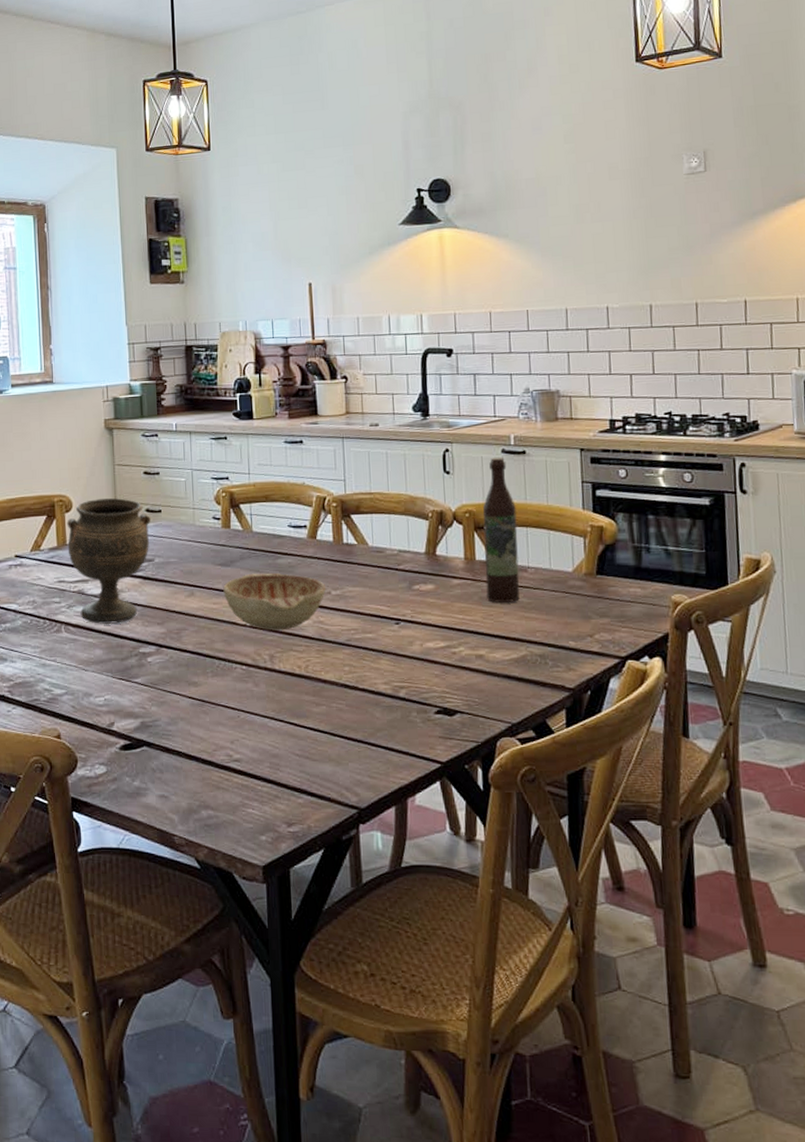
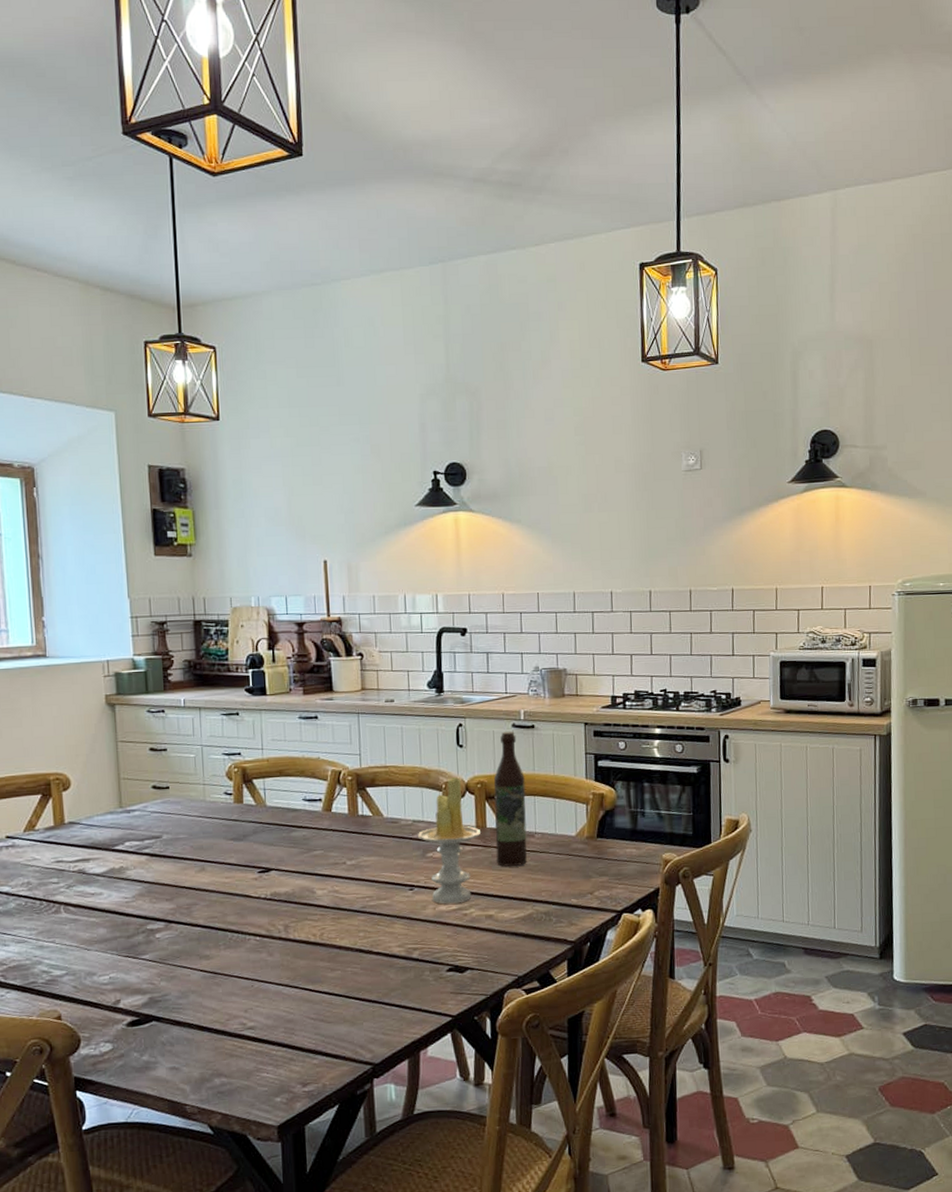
goblet: present [66,498,151,624] -> none [64,775,158,903]
decorative bowl: present [223,572,327,631] -> none [235,845,342,902]
candle: none [404,505,469,641] -> present [418,777,480,904]

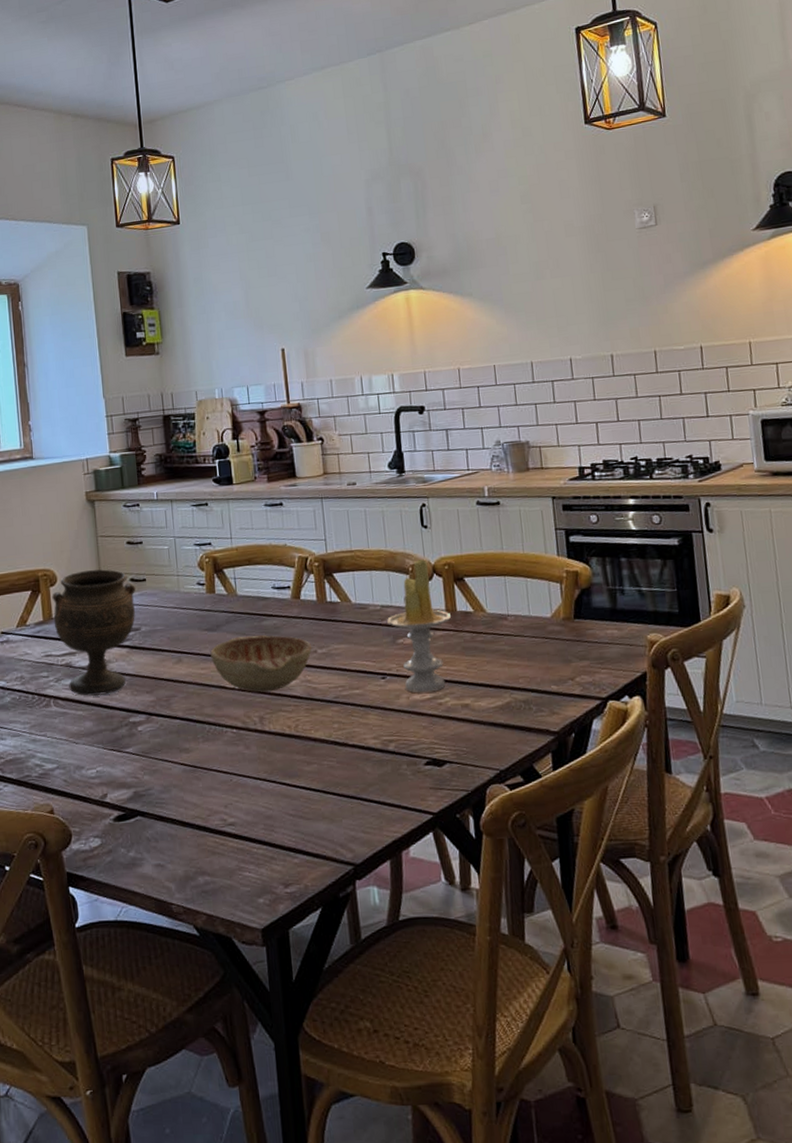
goblet: none [64,775,158,903] -> present [52,569,136,696]
decorative bowl: none [235,845,342,902] -> present [210,634,312,693]
wine bottle: present [494,732,527,867] -> none [461,509,501,652]

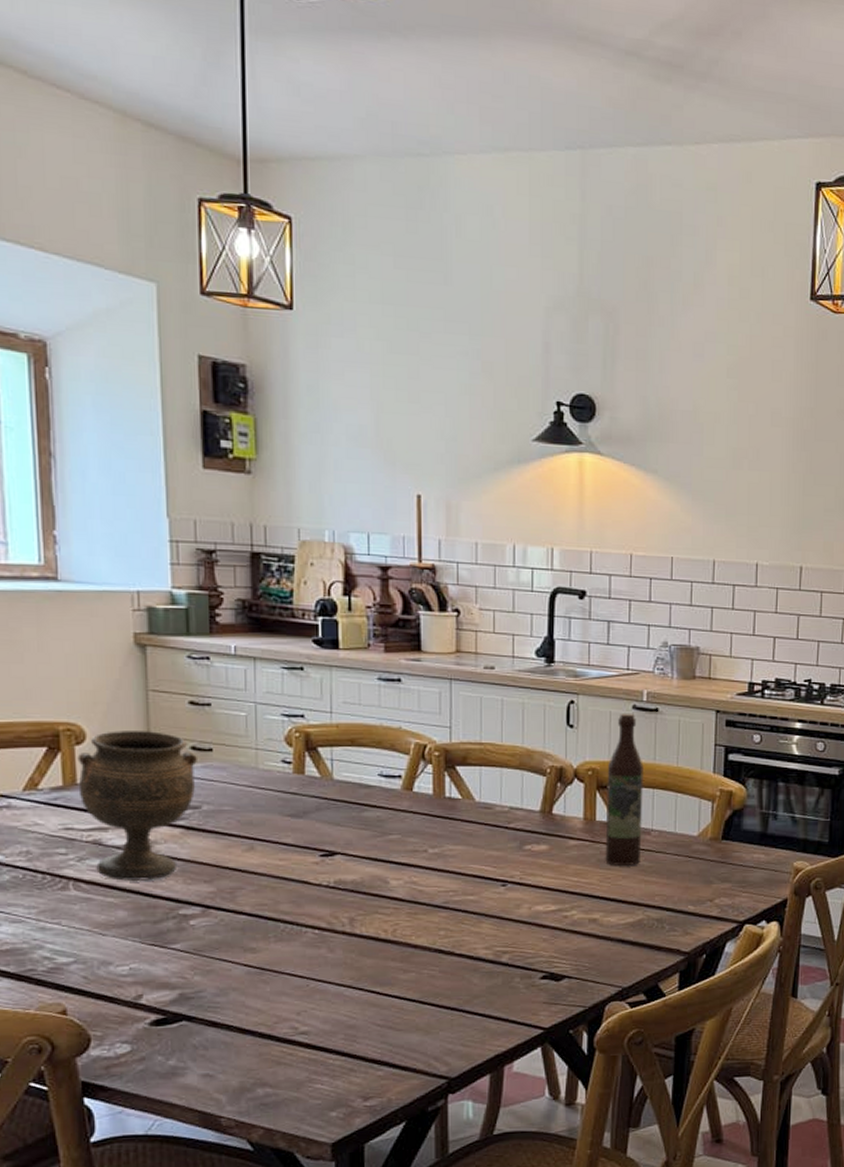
decorative bowl: present [210,634,312,693] -> none [293,826,422,891]
candle: present [387,559,451,693] -> none [515,761,588,904]
wine bottle: none [461,509,501,652] -> present [605,714,643,865]

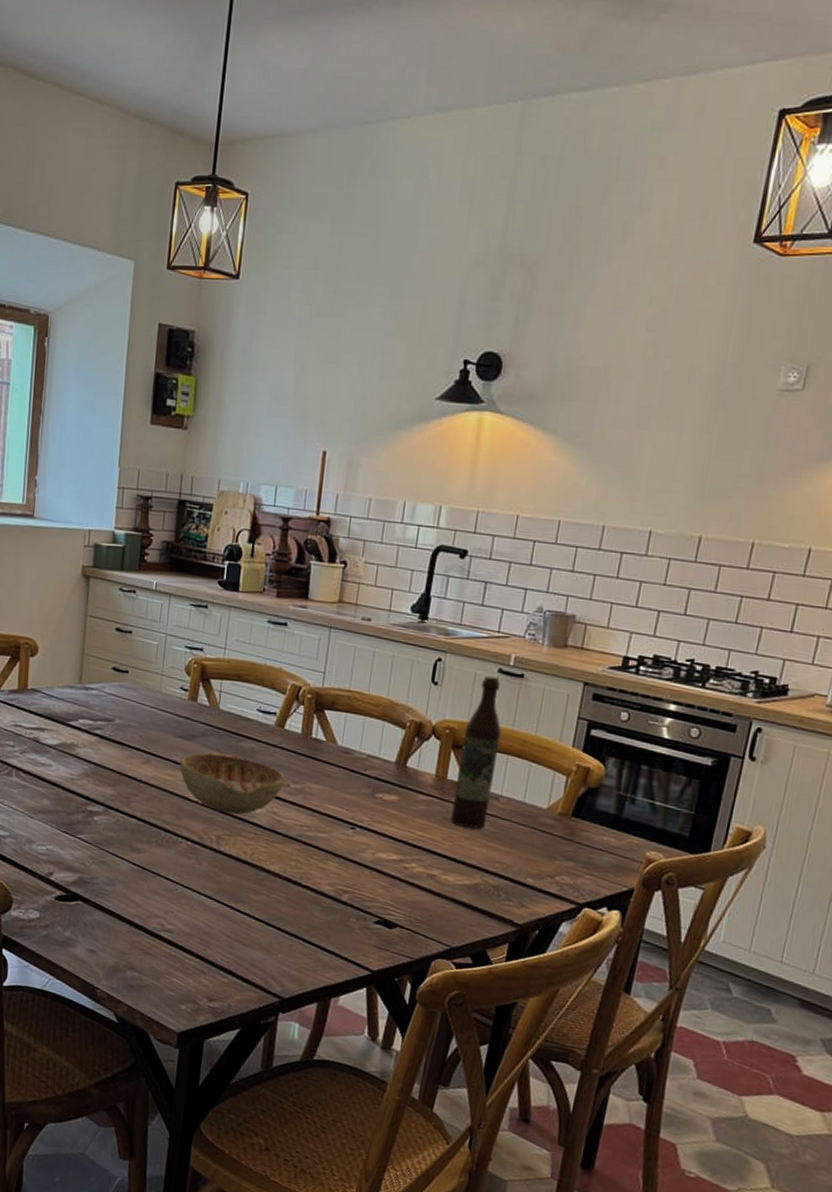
goblet: present [77,731,199,881] -> none [28,647,117,778]
decorative bowl: none [293,826,422,891] -> present [180,751,286,814]

